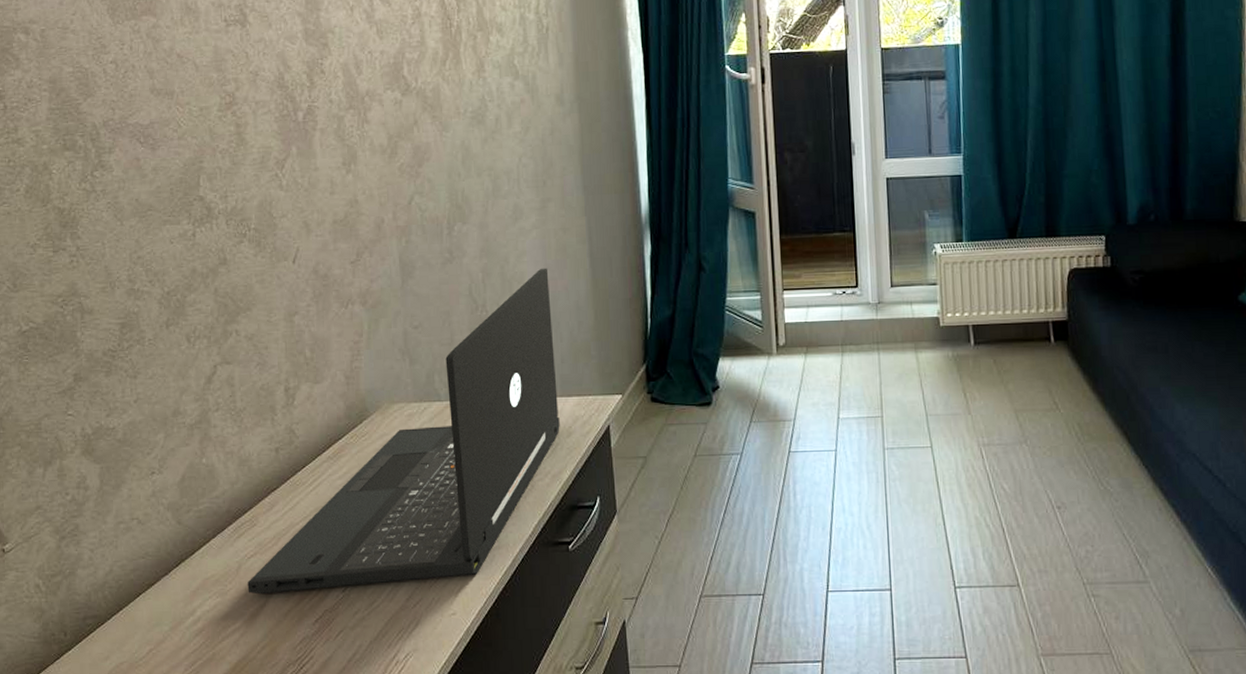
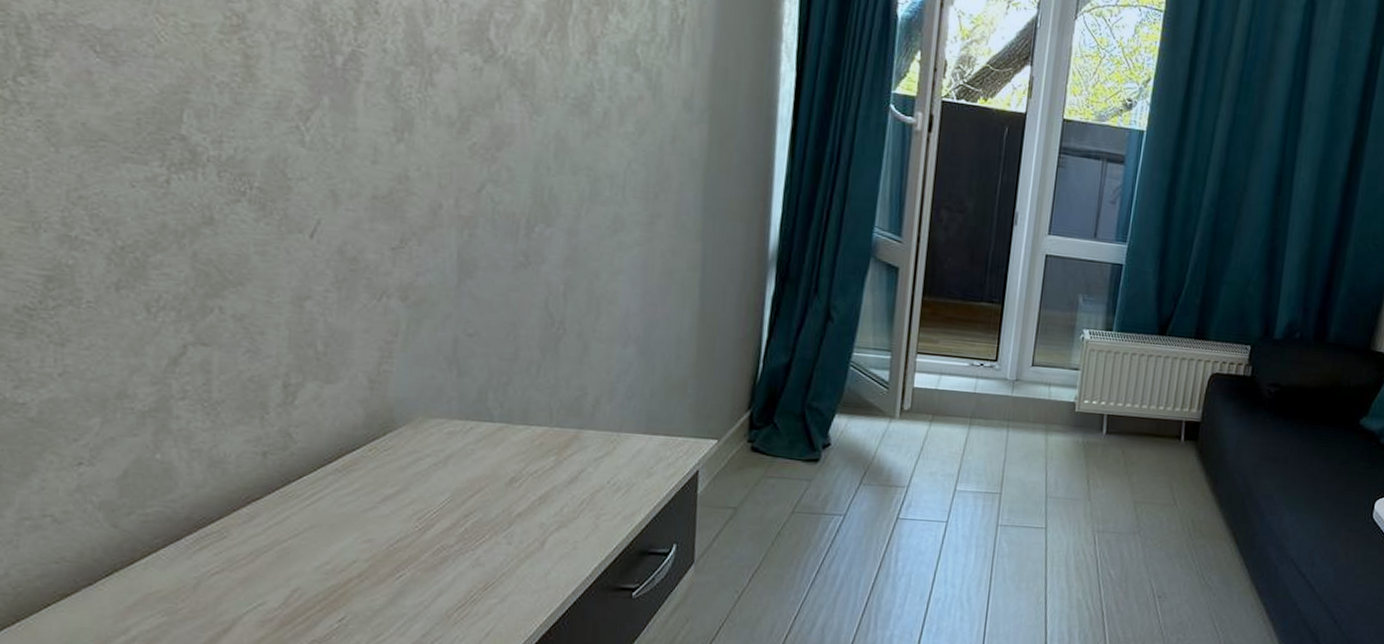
laptop: present [247,268,560,595] -> none [207,290,648,617]

